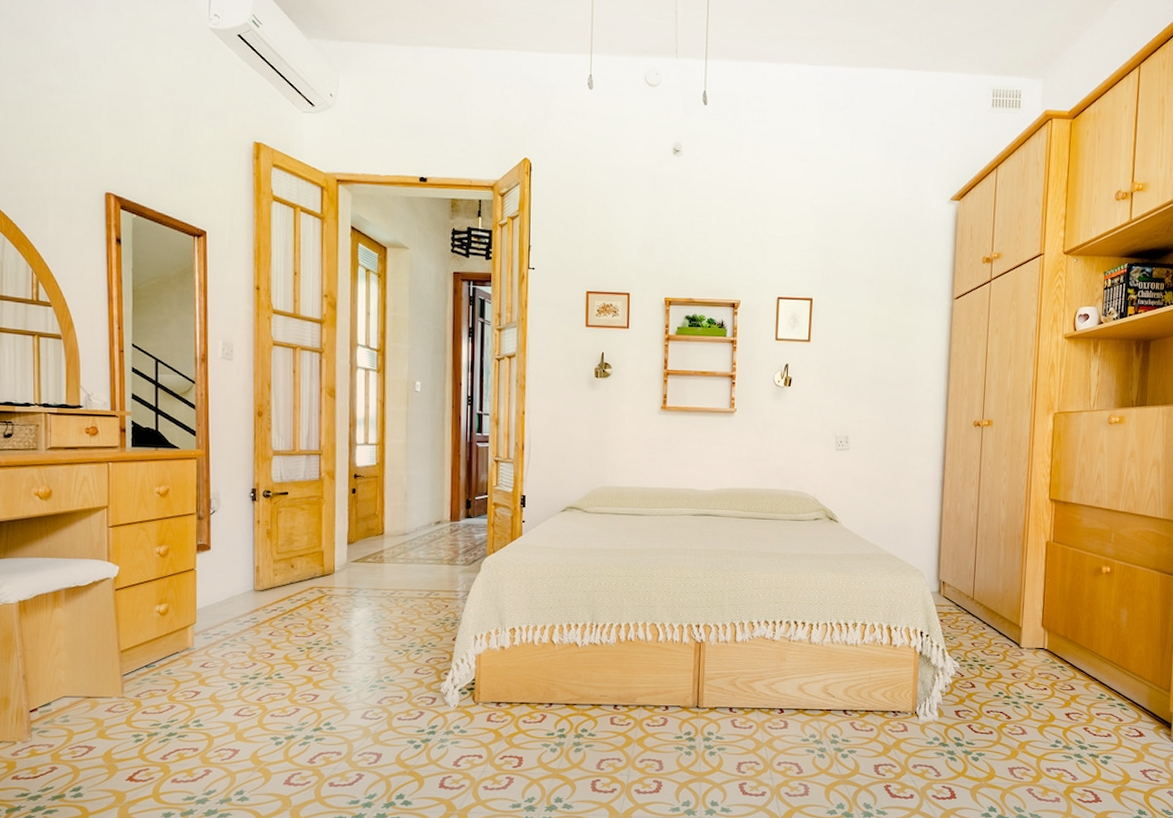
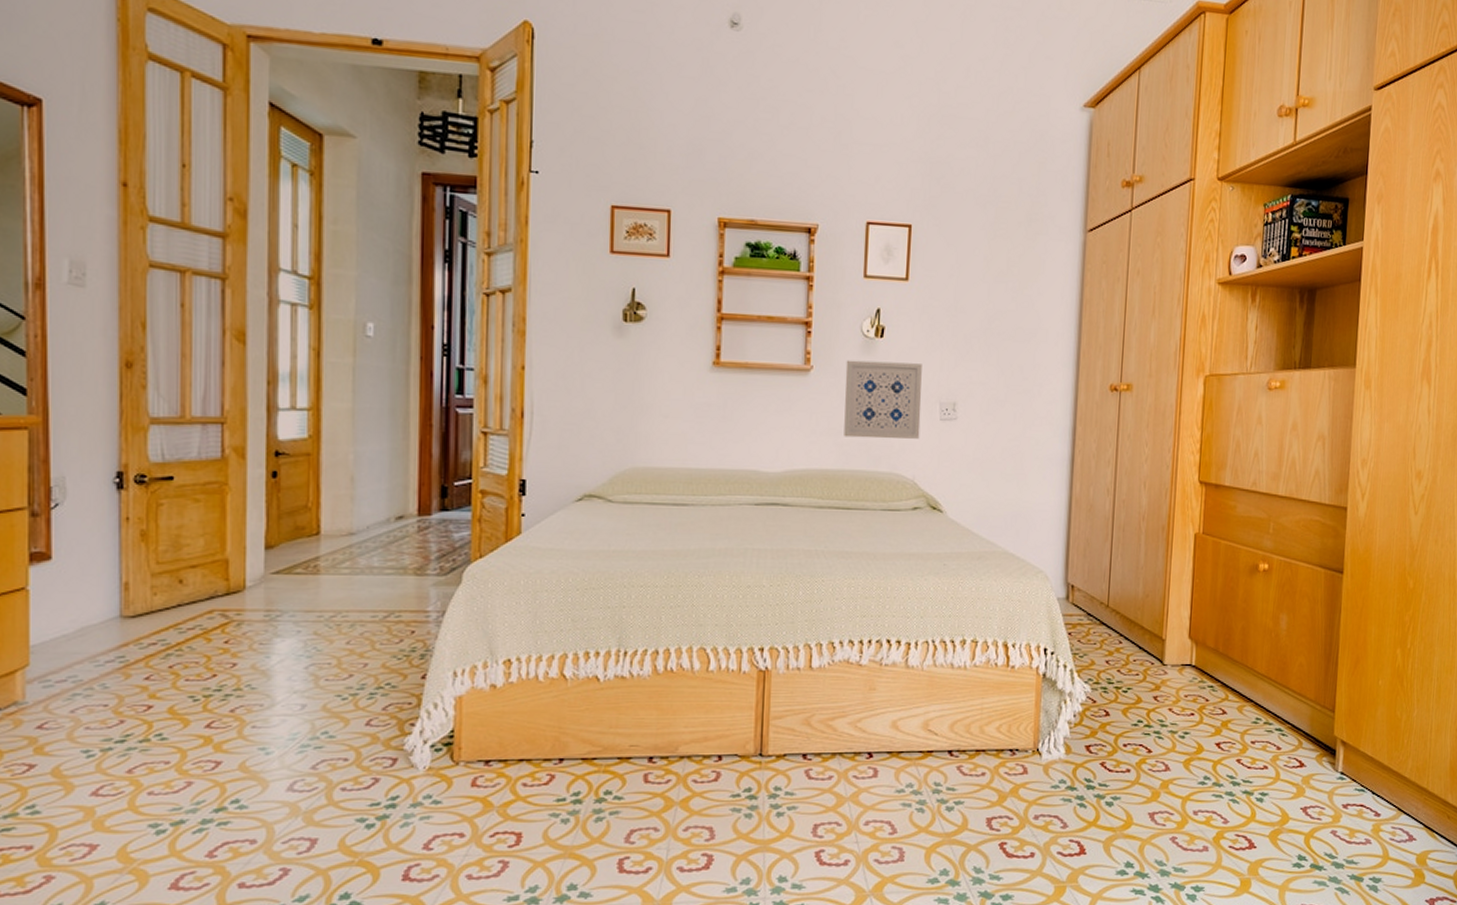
wall art: none [760,404,821,465] -> present [844,360,922,439]

